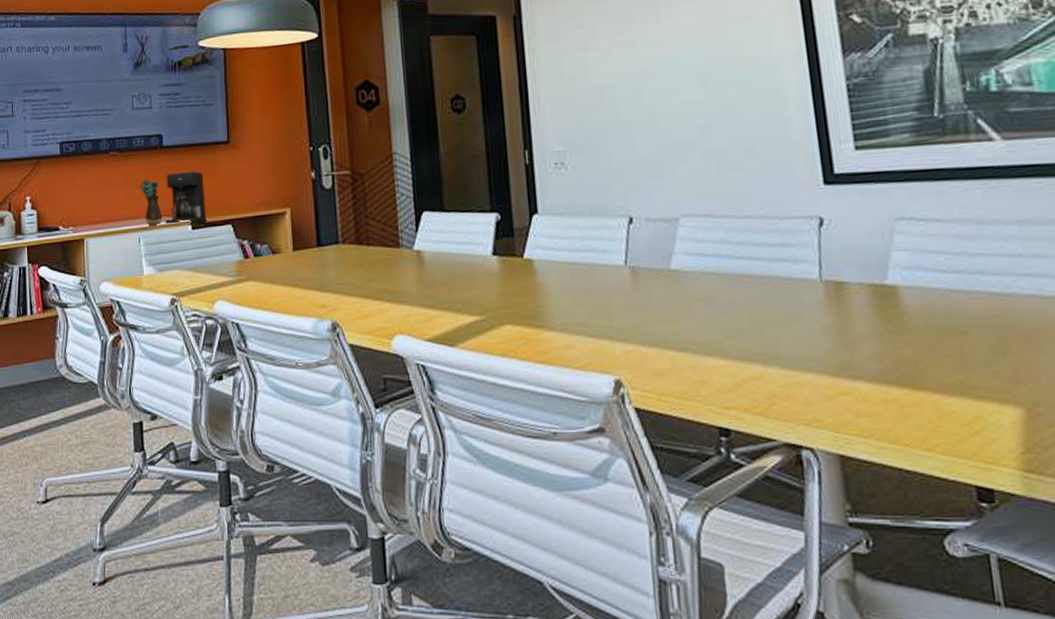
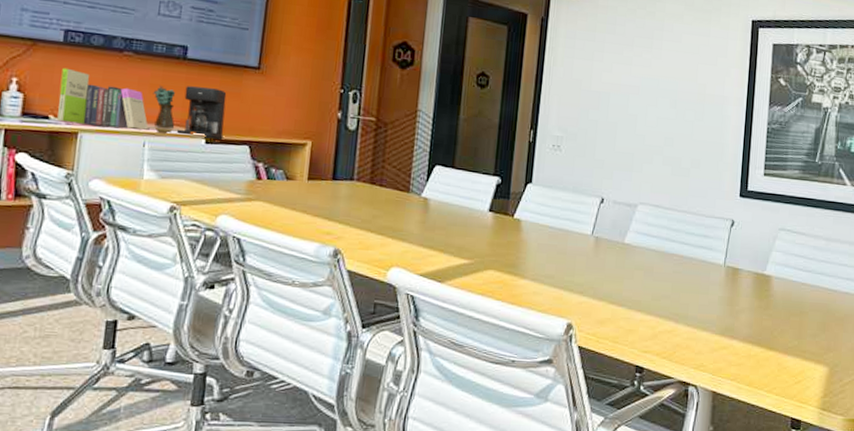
book: none [63,178,88,231] -> present [57,67,90,124]
books: none [85,187,141,231] -> present [83,84,149,131]

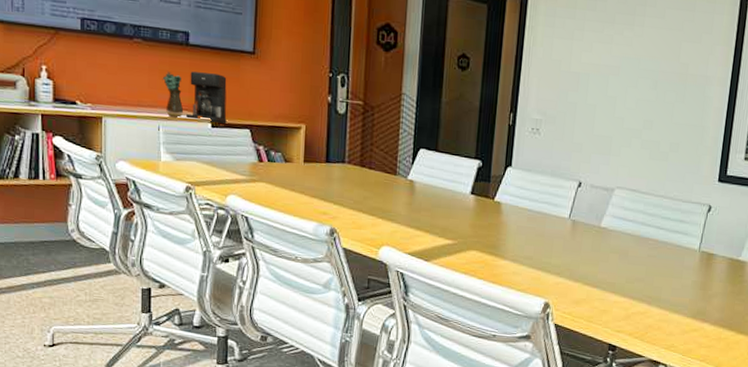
book: present [57,67,90,124] -> none [82,55,107,109]
books: present [83,84,149,131] -> none [105,70,161,115]

